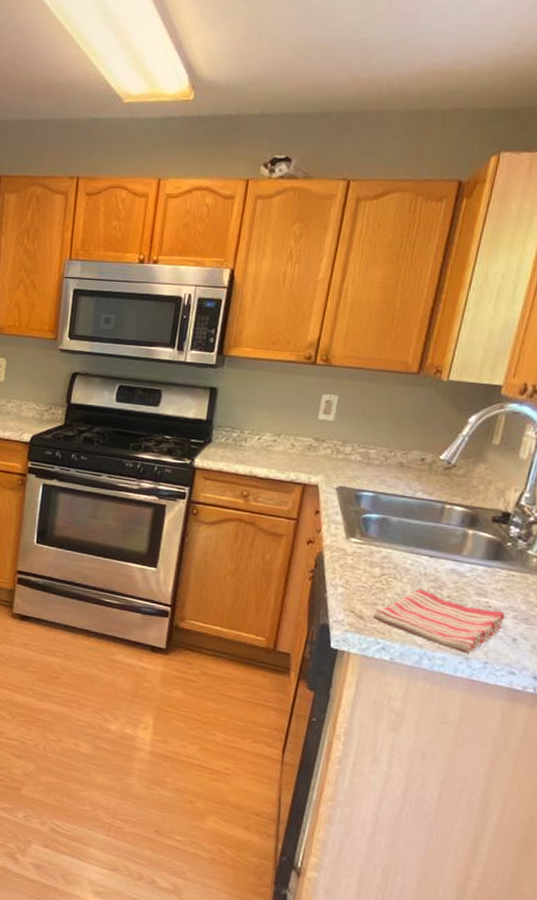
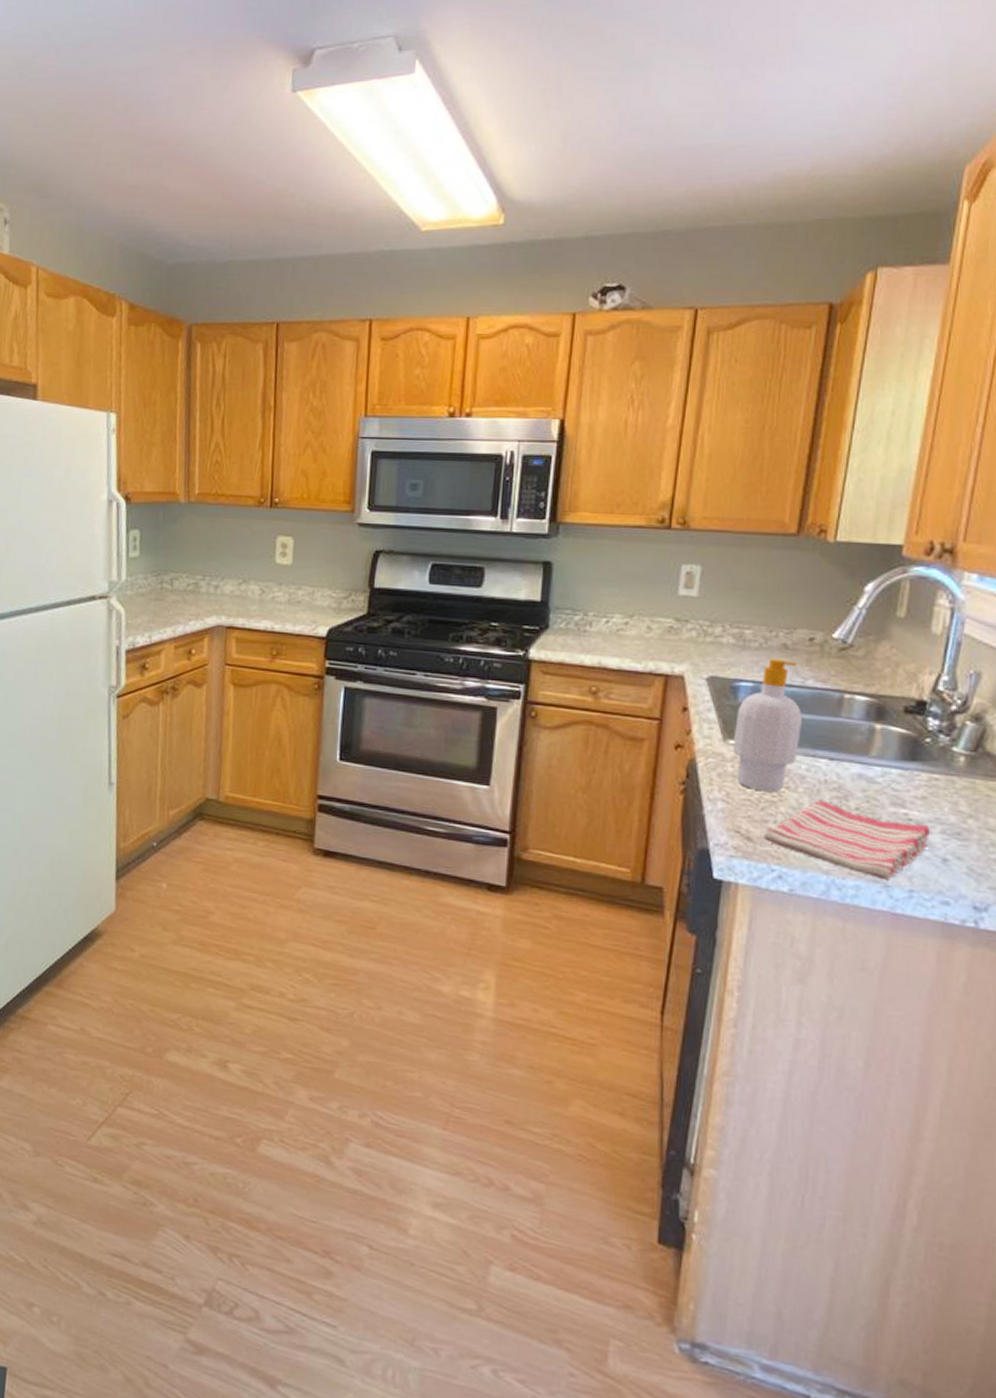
soap bottle: none [353,474,411,581] -> present [732,658,802,792]

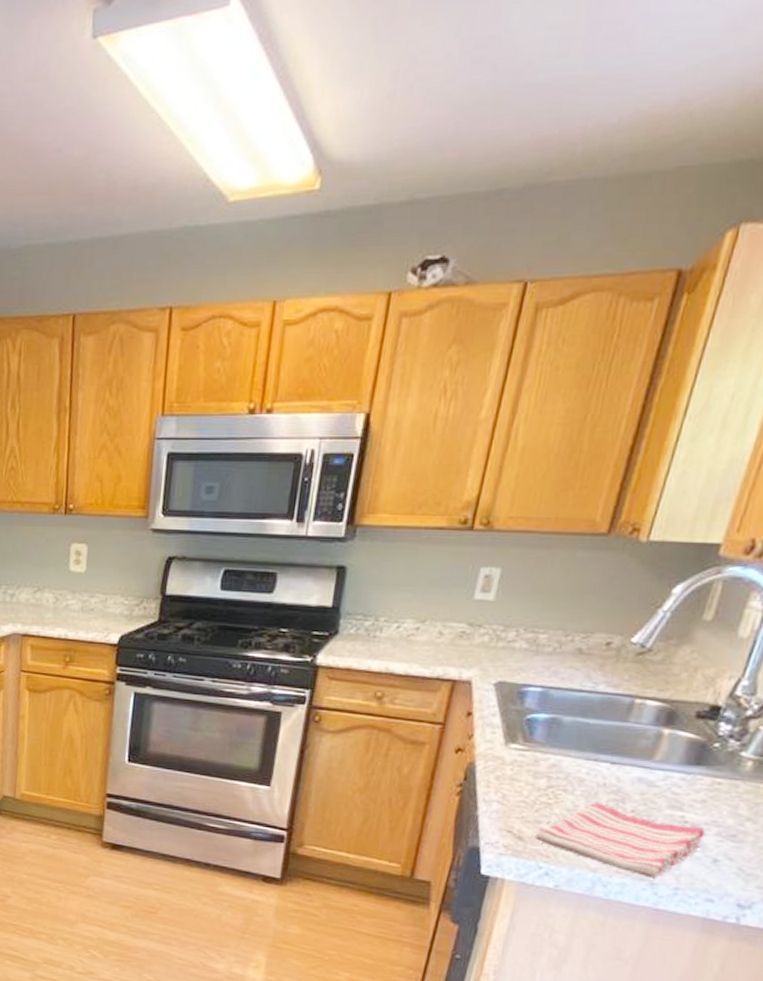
soap bottle: present [732,658,802,792] -> none [513,663,590,795]

